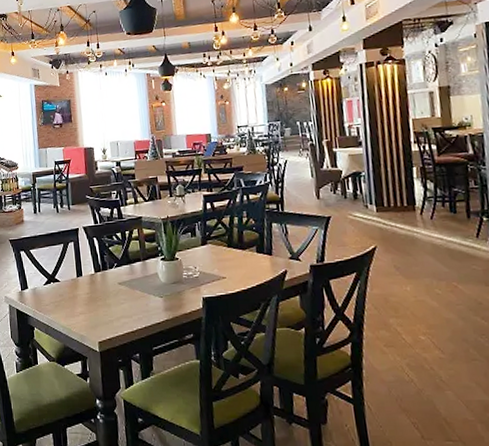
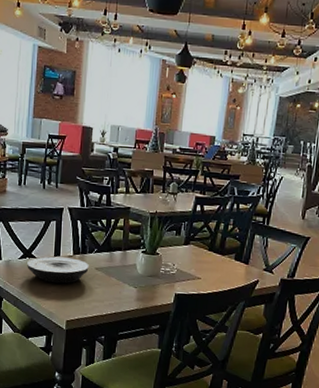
plate: none [52,276,112,305] -> present [27,256,89,284]

